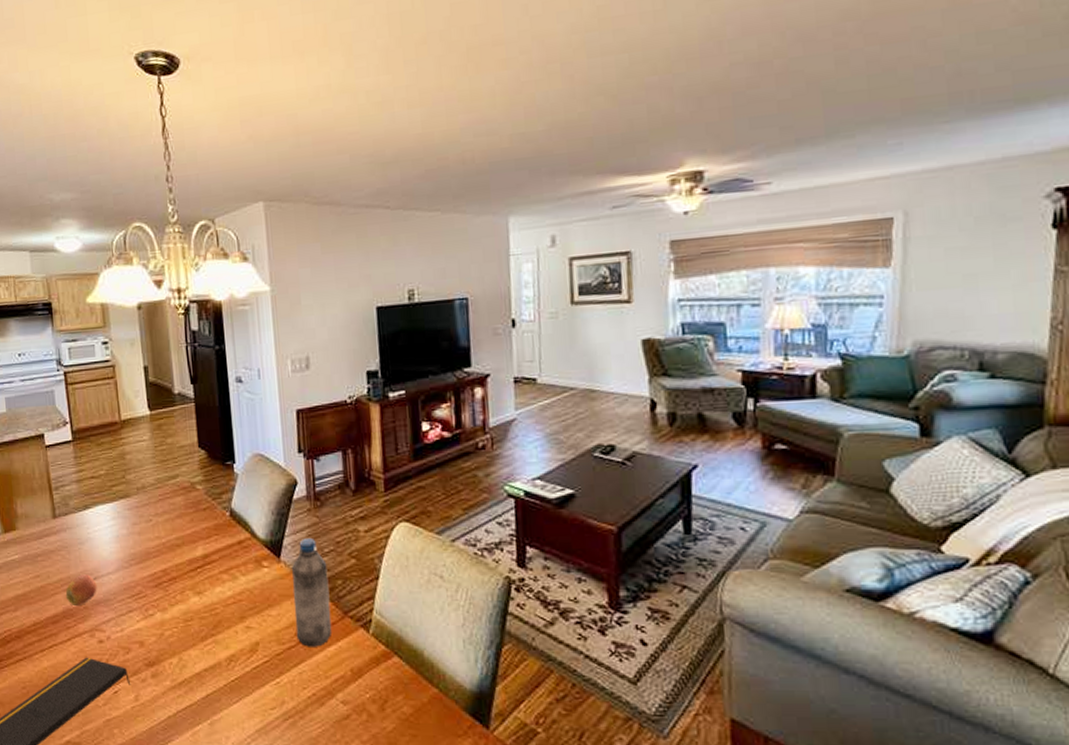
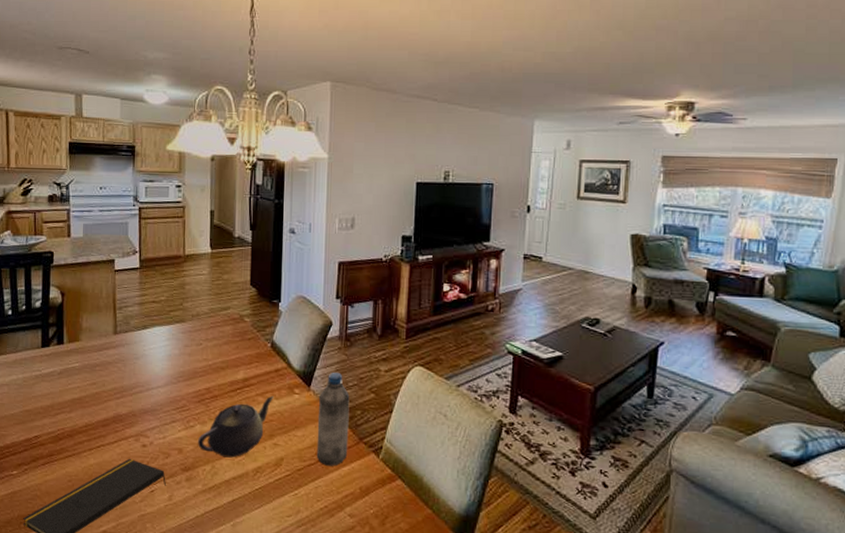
apple: present [65,574,97,607] -> none [117,386,147,414]
teapot: none [159,571,240,647] -> present [197,395,274,458]

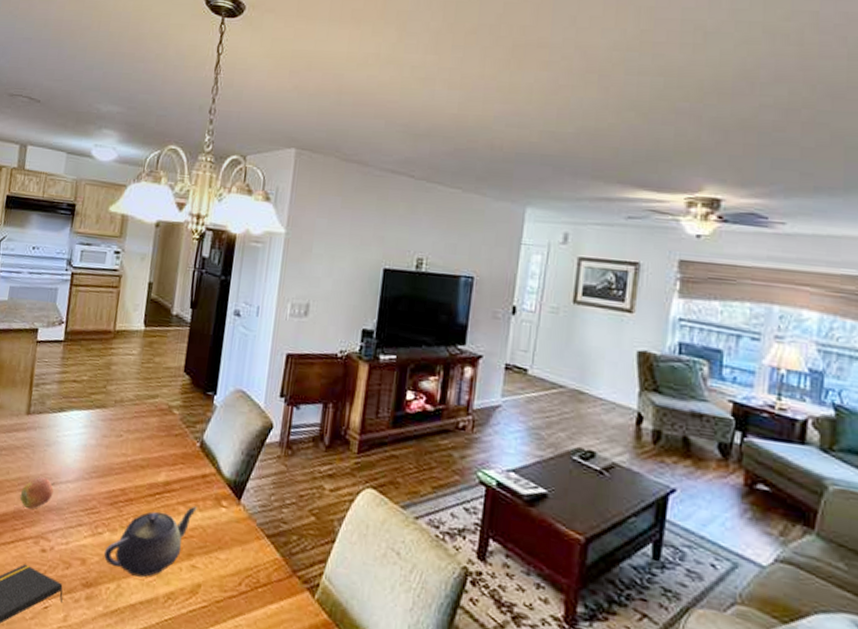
apple: none [117,386,147,414] -> present [19,477,55,510]
water bottle: present [316,372,350,466] -> none [240,484,286,602]

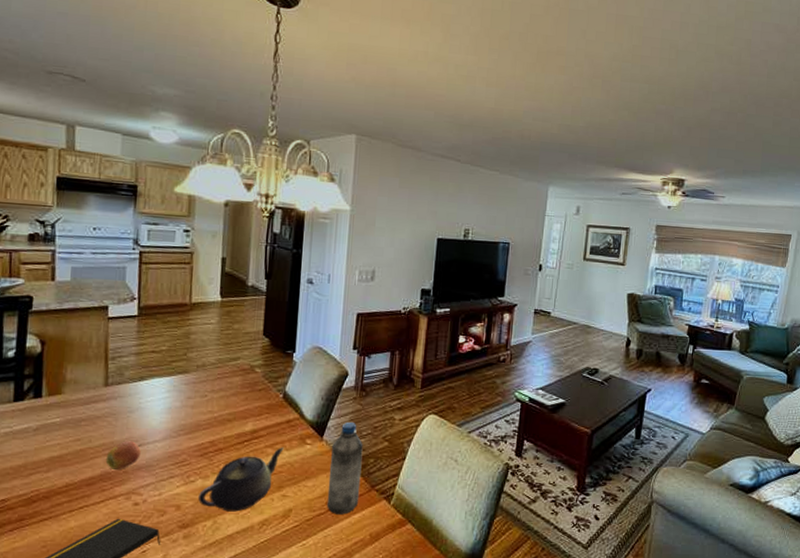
water bottle: none [240,484,286,602] -> present [327,421,363,515]

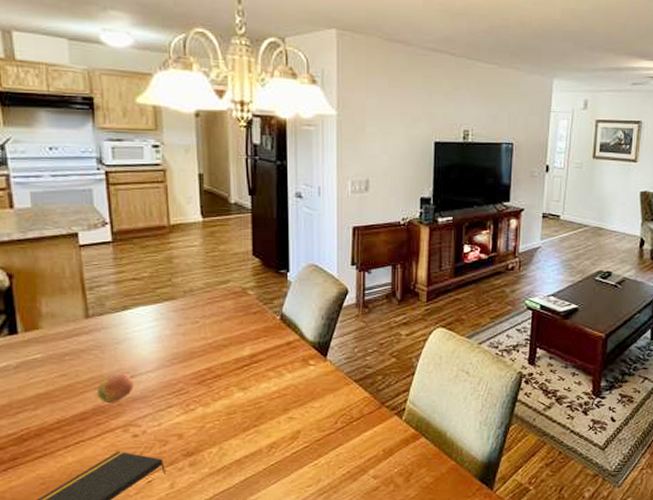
teapot: present [197,447,284,512] -> none [200,369,286,437]
water bottle: present [327,421,363,515] -> none [336,339,370,433]

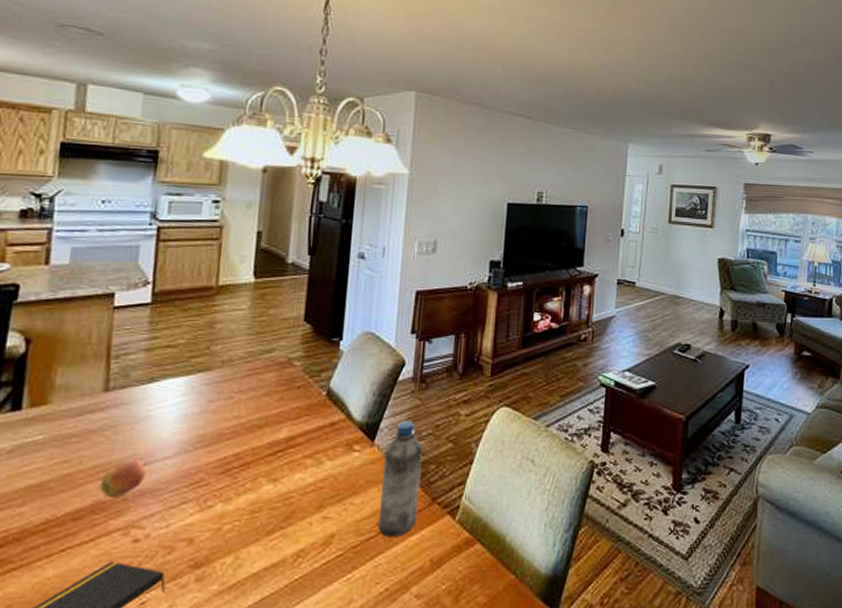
water bottle: none [336,339,370,433] -> present [378,420,423,537]

